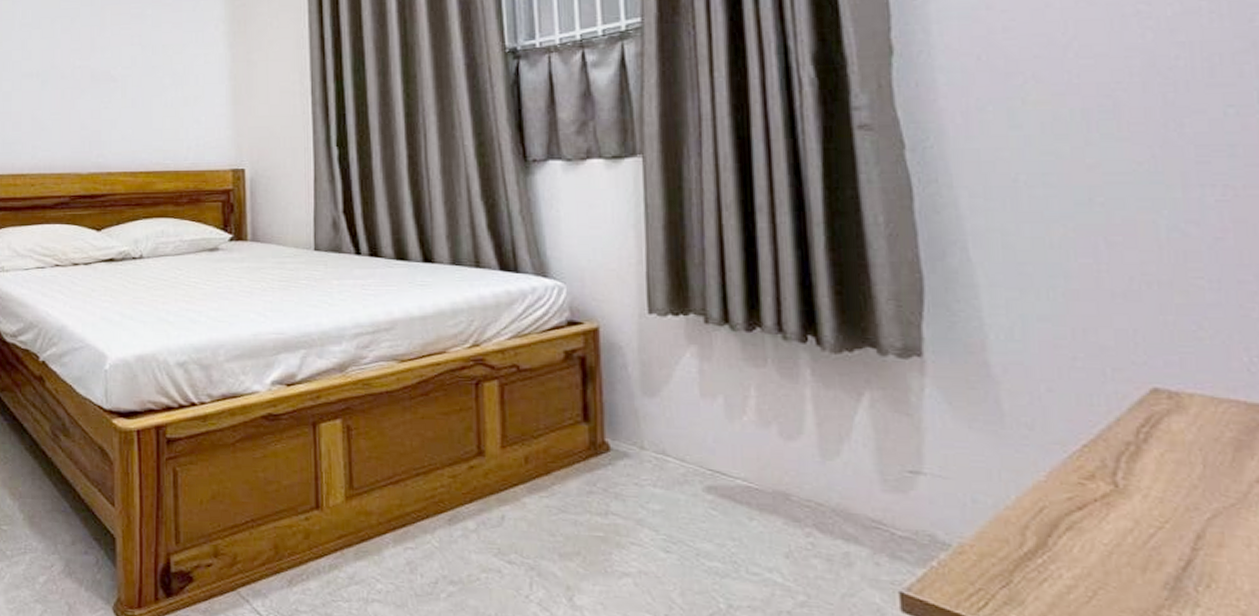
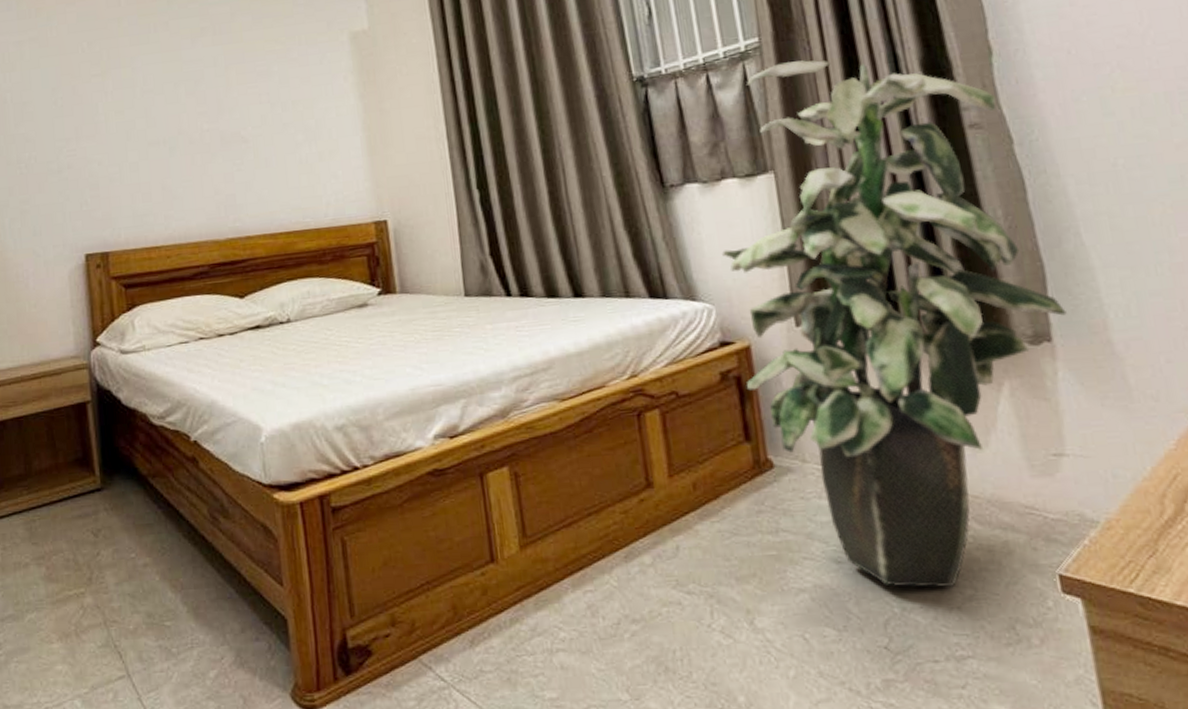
indoor plant: none [578,45,942,592] -> present [721,60,1067,588]

